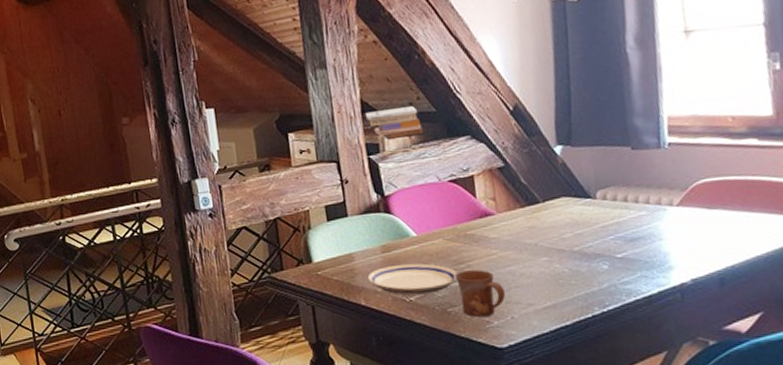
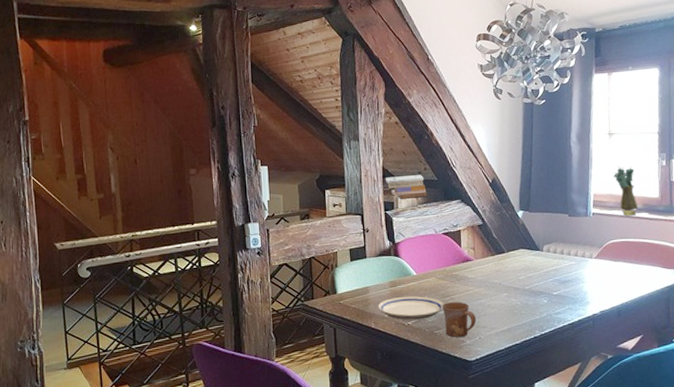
vase: none [697,75,741,145] -> present [614,167,639,216]

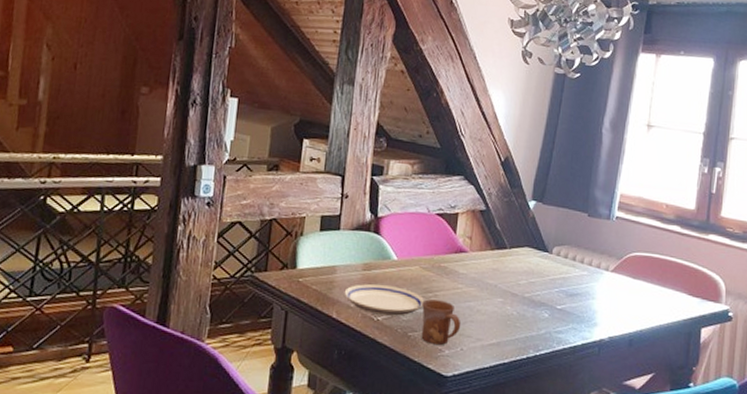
books: present [385,174,428,199] -> none [377,135,426,167]
vase: present [614,167,639,216] -> none [647,166,672,227]

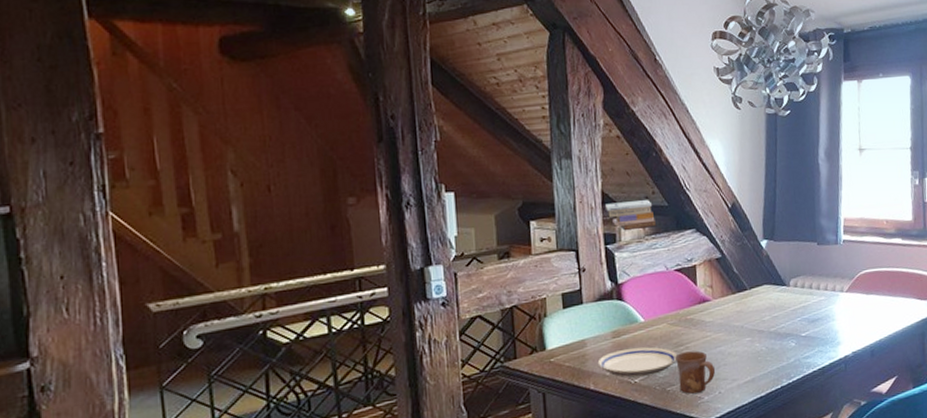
books: none [377,135,426,167] -> present [604,199,657,230]

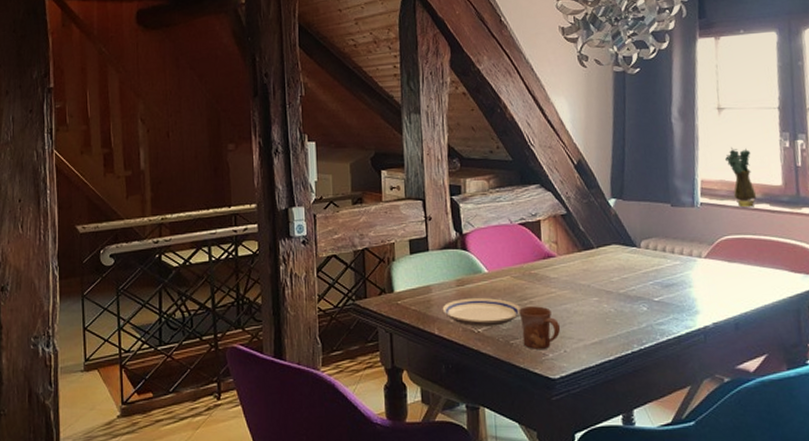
books: present [604,199,657,230] -> none [450,153,501,182]
vase: none [865,187,891,243] -> present [725,148,757,208]

